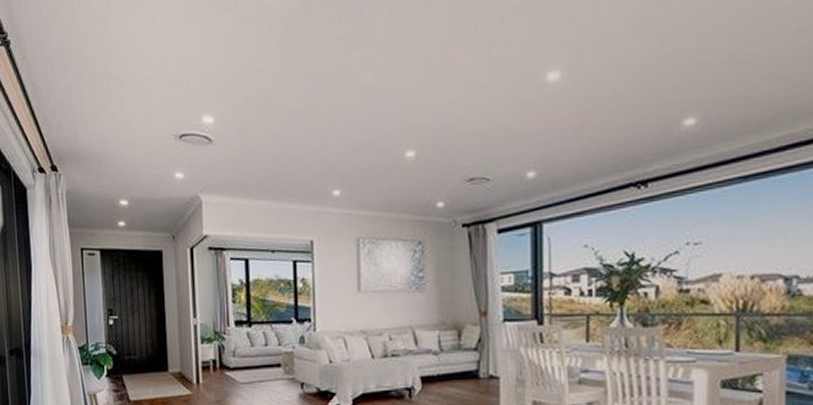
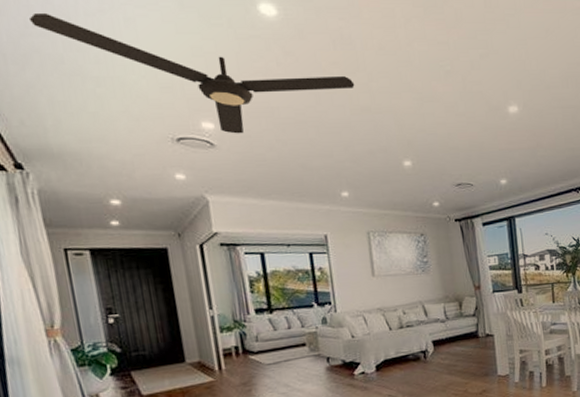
ceiling fan: none [72,17,358,128] -> present [28,12,355,134]

